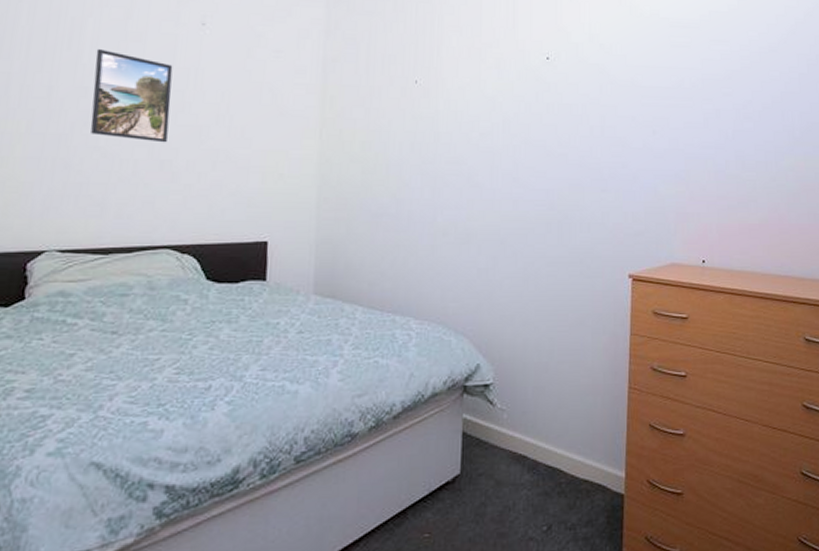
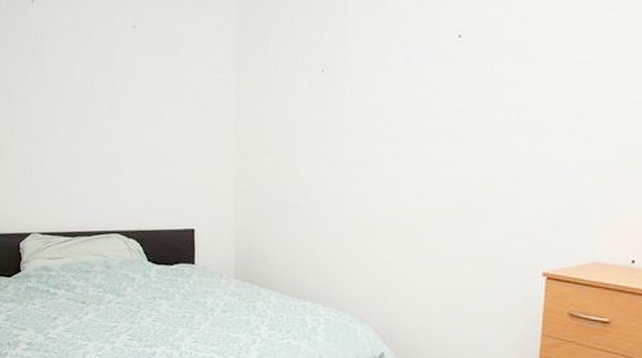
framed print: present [90,49,173,143] -> none [54,57,113,140]

